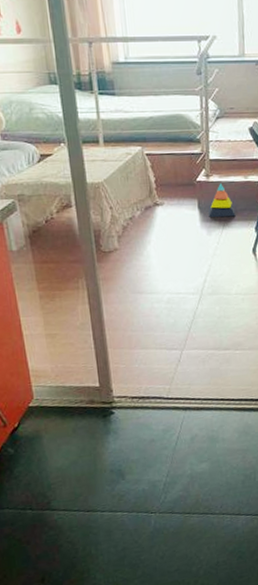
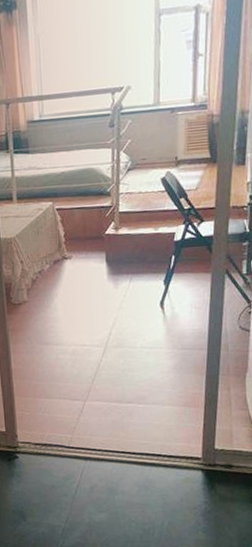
stacking toy: present [208,184,236,218] -> none [116,236,144,271]

